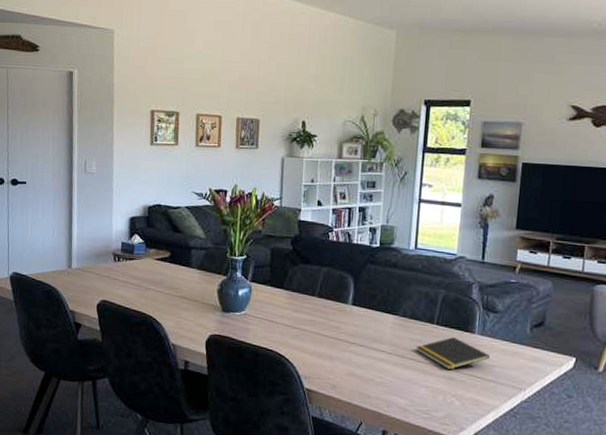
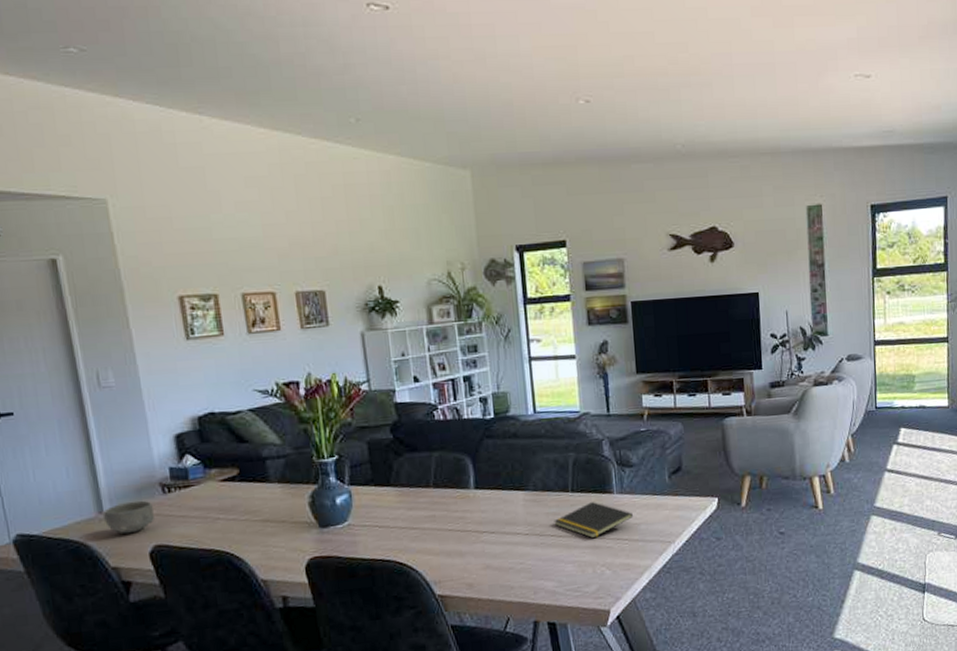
bowl: none [70,263,106,288] -> present [103,500,156,535]

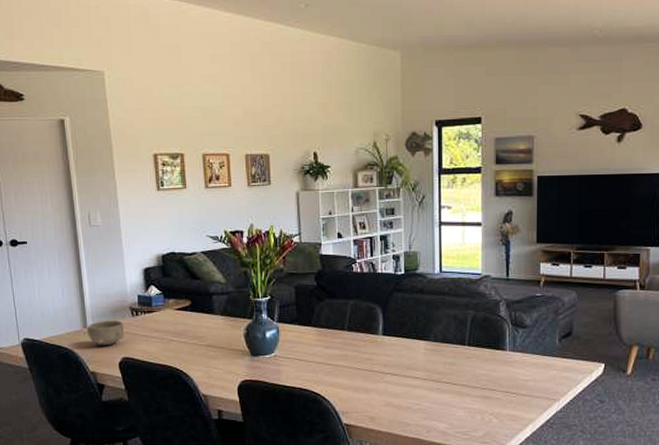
notepad: present [554,502,634,539] -> none [450,357,523,389]

